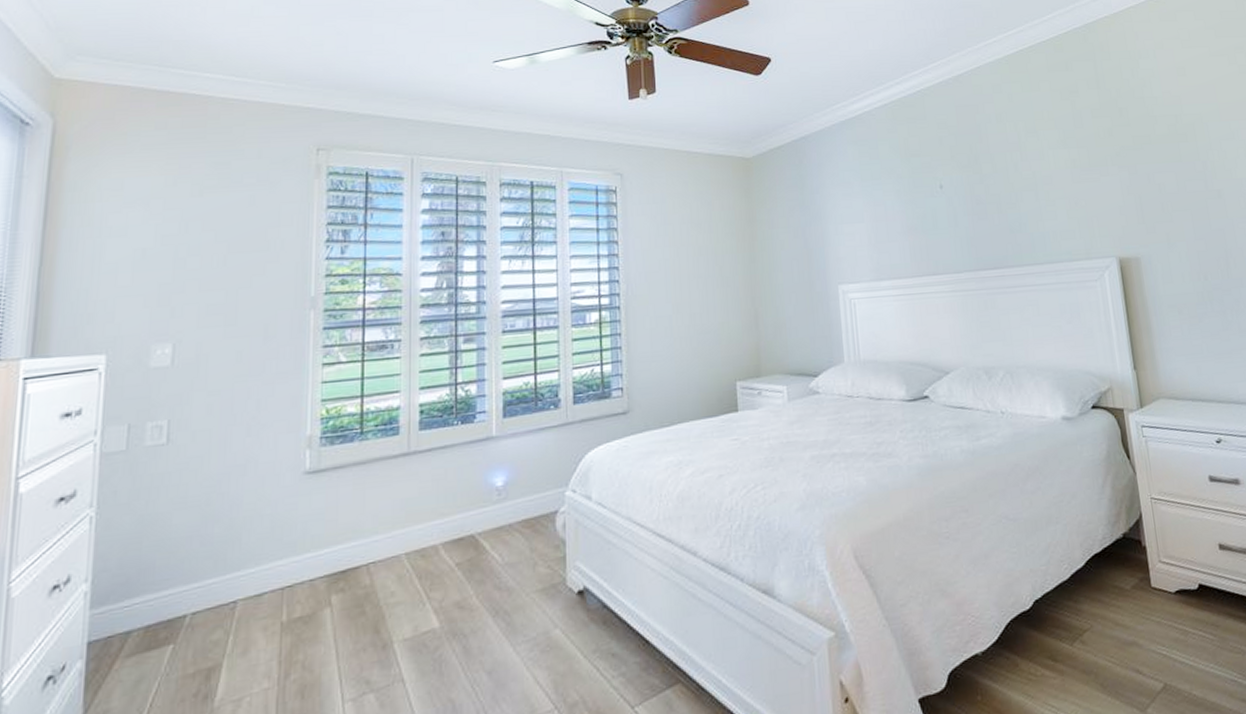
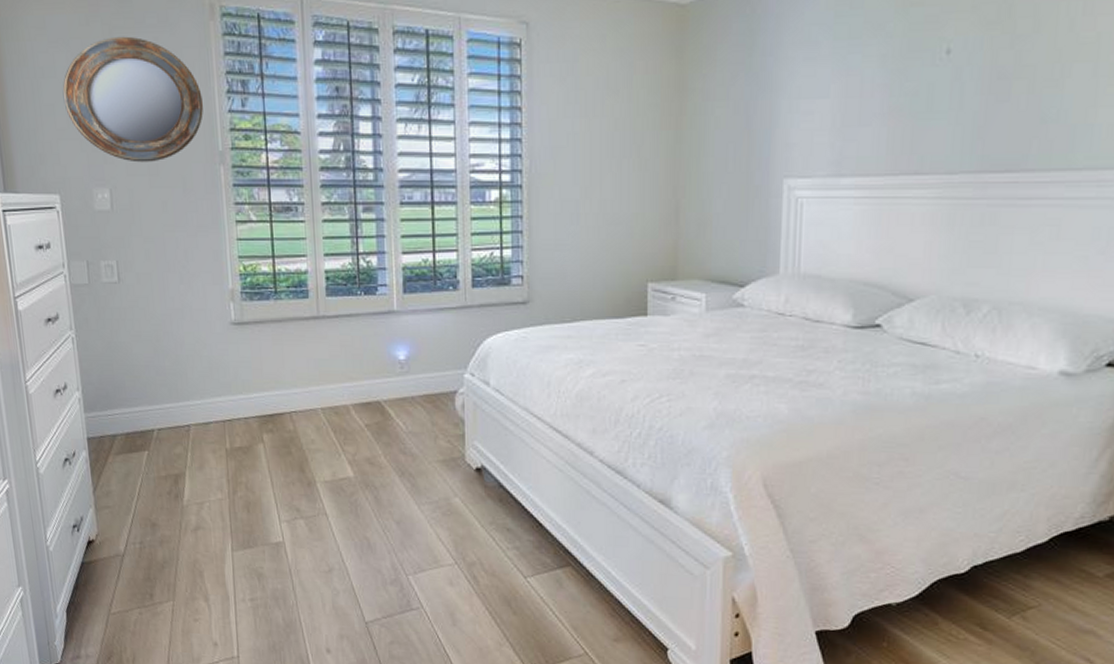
home mirror: none [131,195,298,314] -> present [62,36,203,163]

